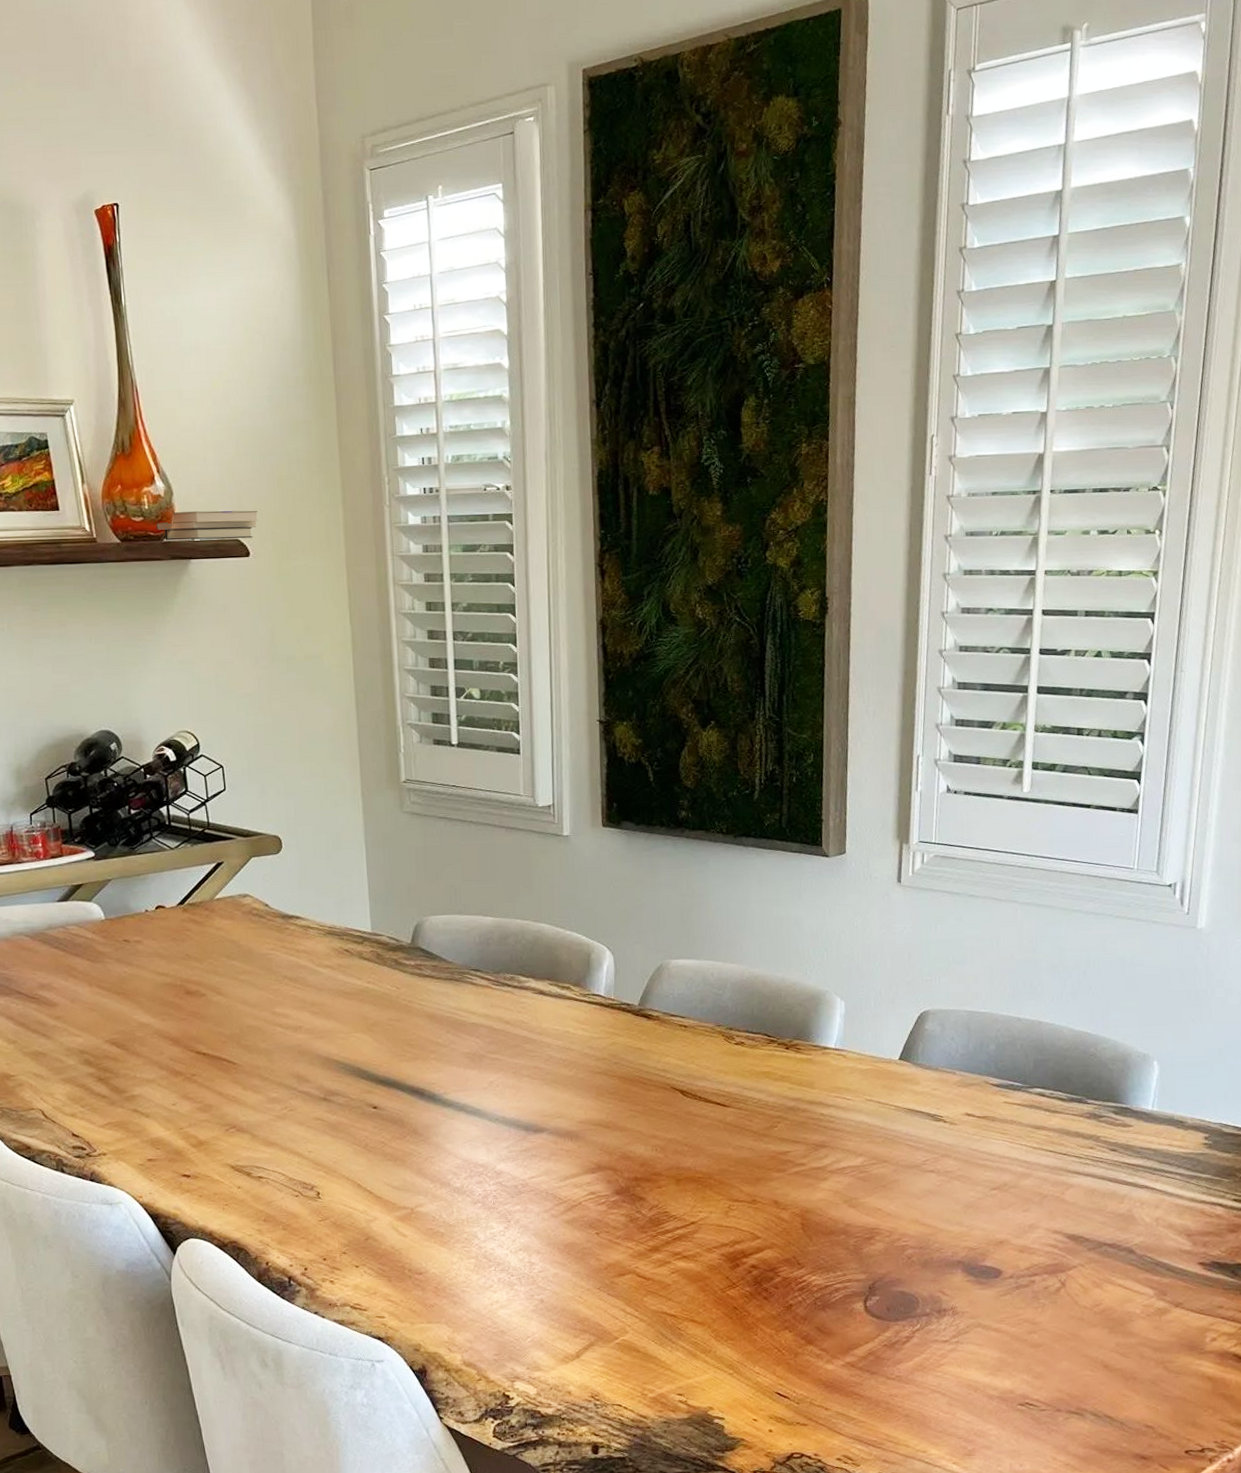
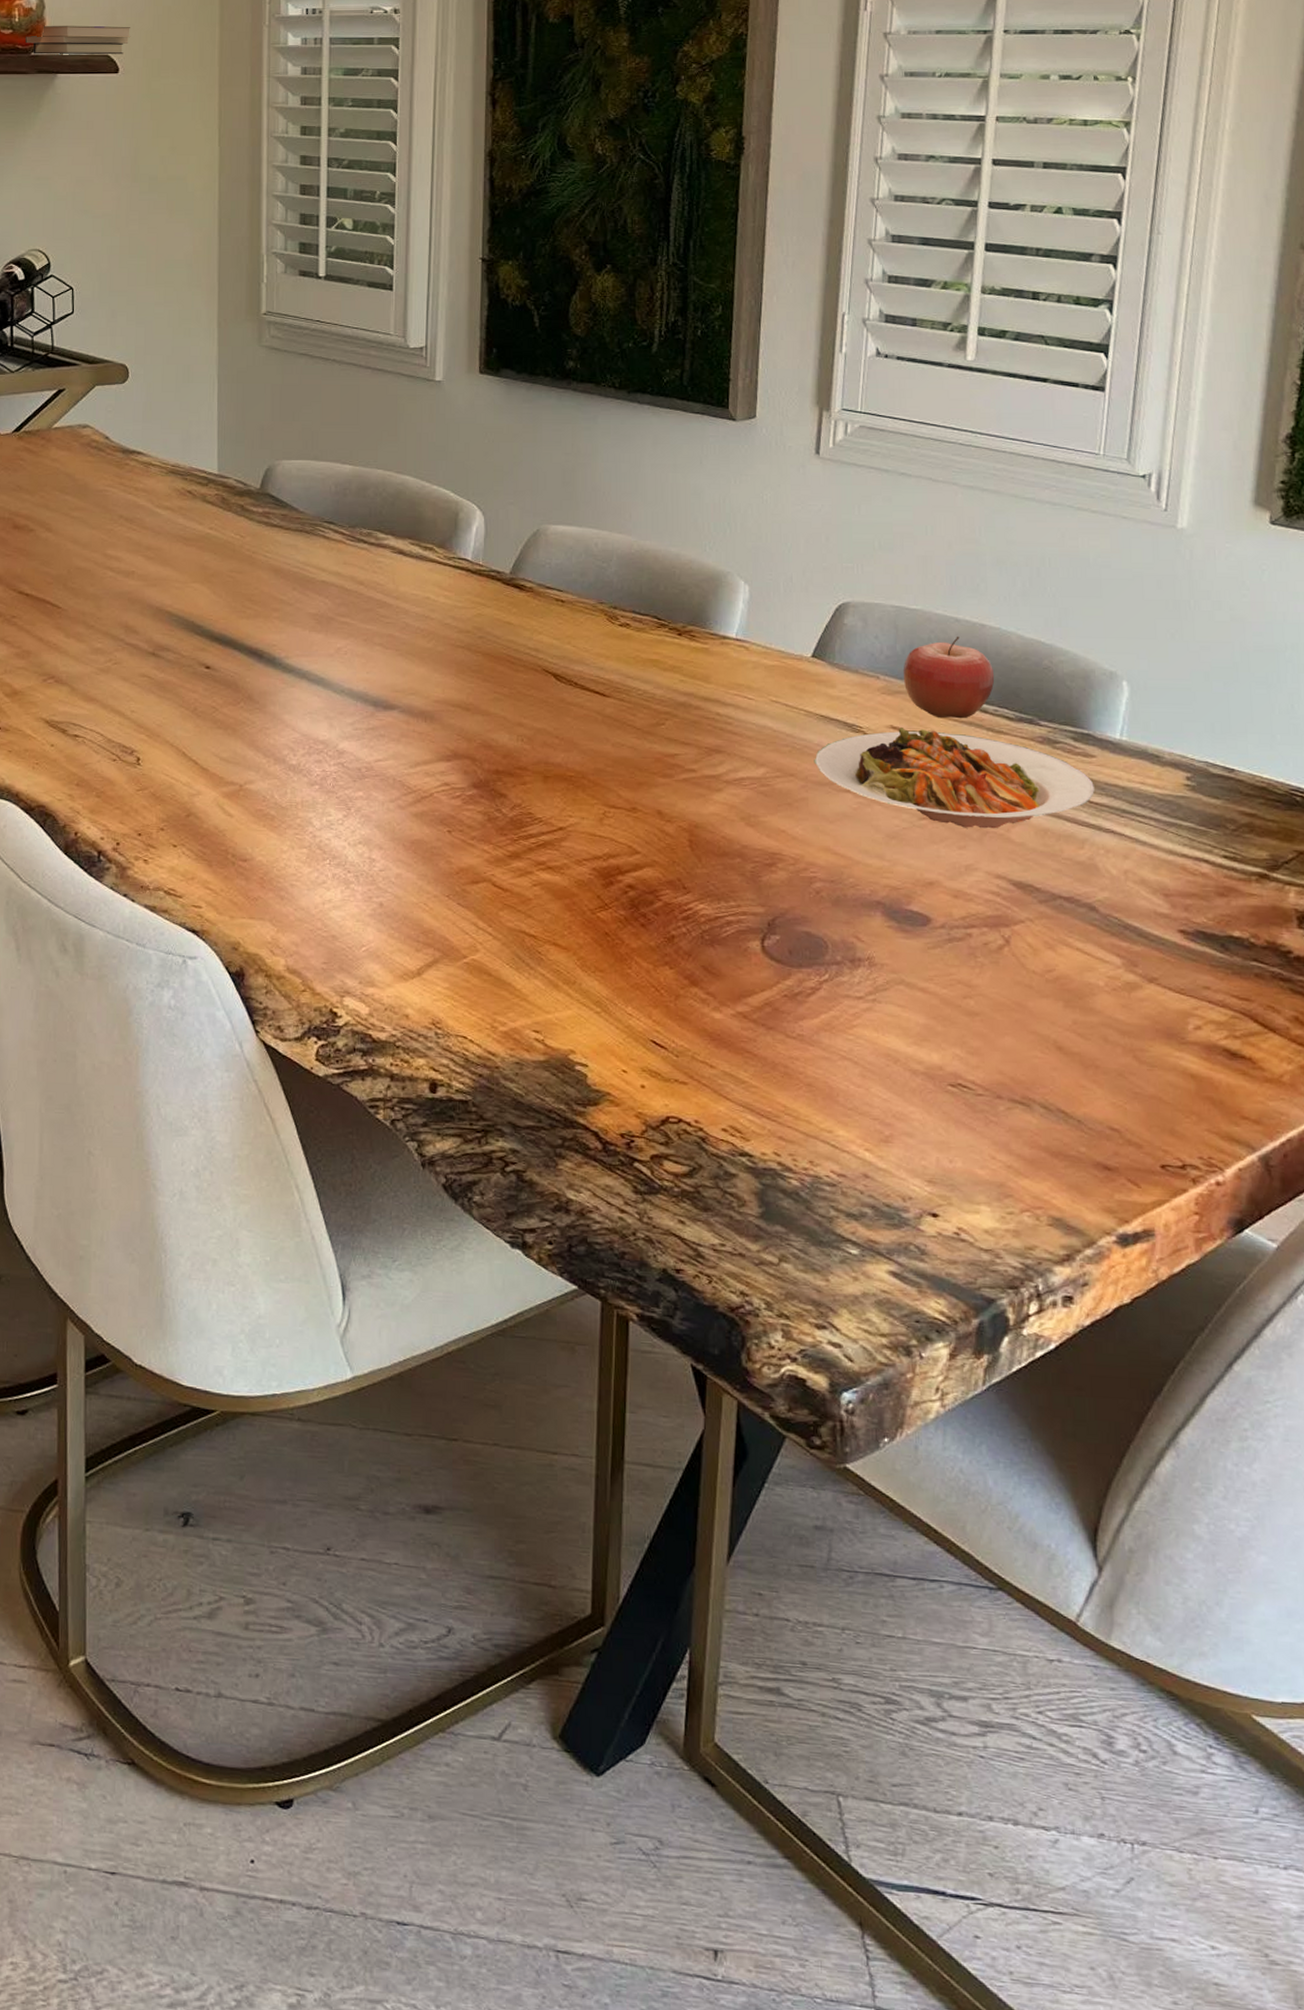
salad: none [903,1114,1132,1194] -> present [814,728,1094,829]
fruit: none [975,1032,1051,1103] -> present [903,636,995,719]

